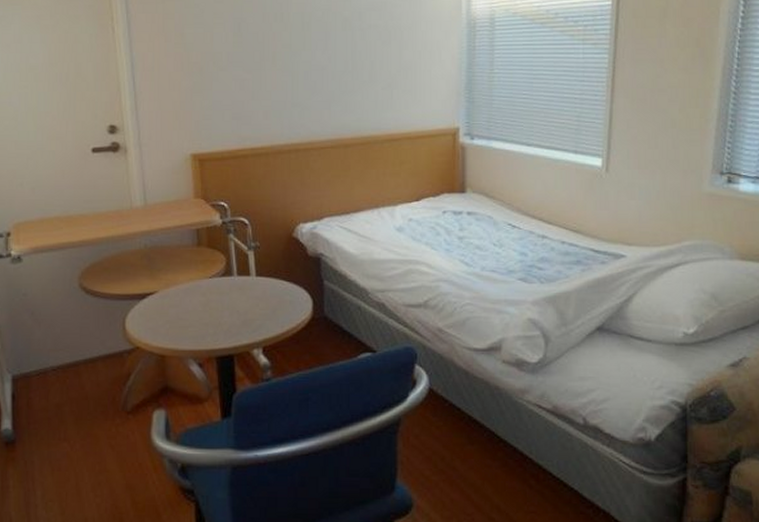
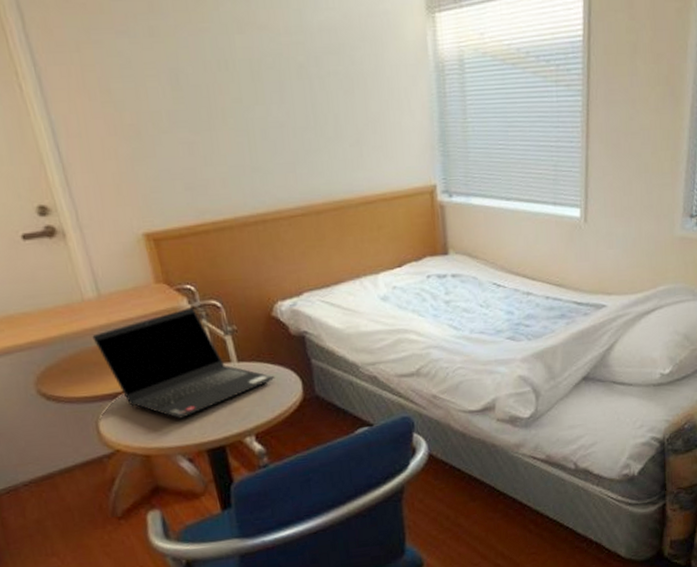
laptop computer: none [133,222,288,324] -> present [92,307,275,419]

